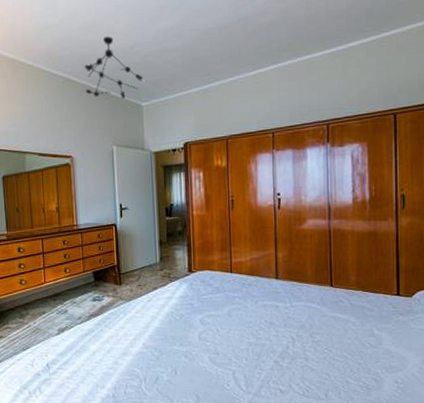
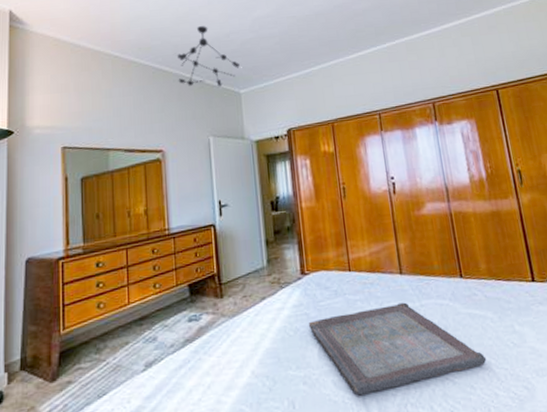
serving tray: none [193,302,344,371] -> present [309,302,487,396]

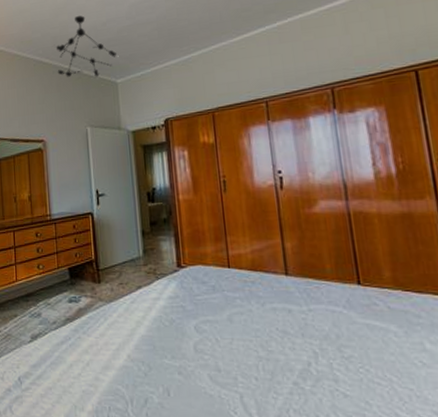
serving tray: present [309,302,487,396] -> none [185,305,387,393]

